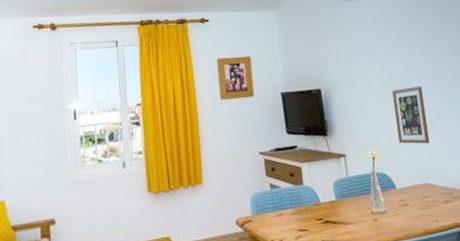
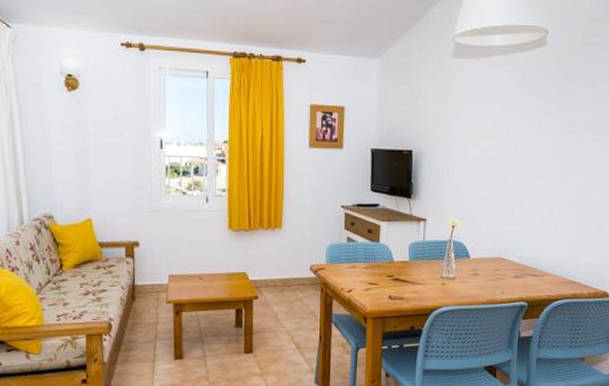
picture frame: present [392,86,430,144] -> none [481,160,517,220]

